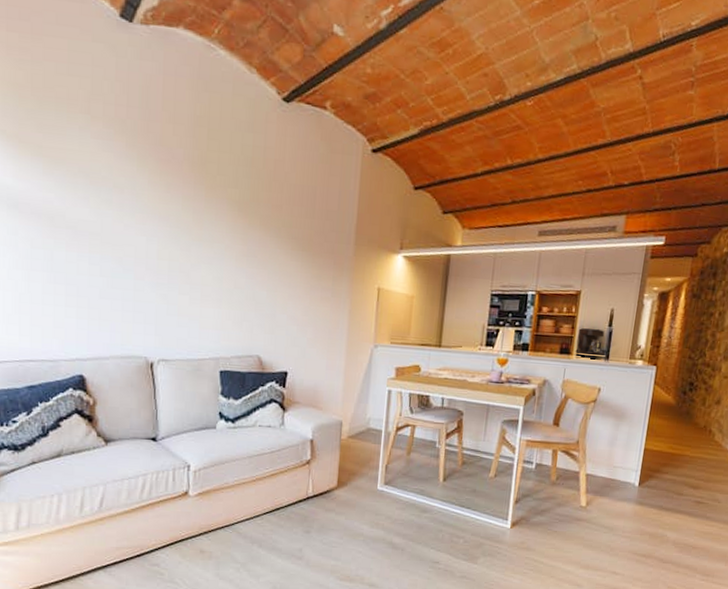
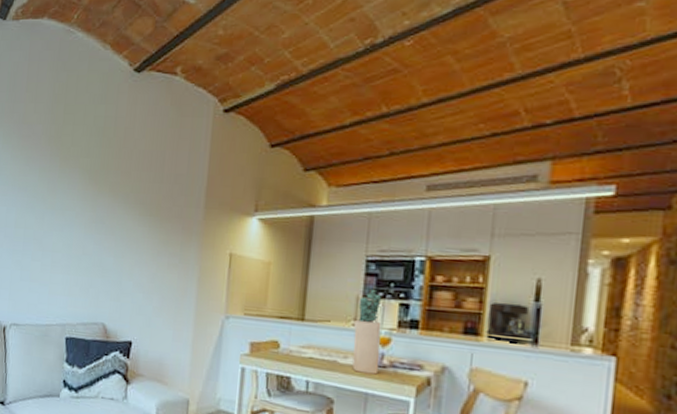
vase: none [478,316,502,390] -> present [352,285,382,376]

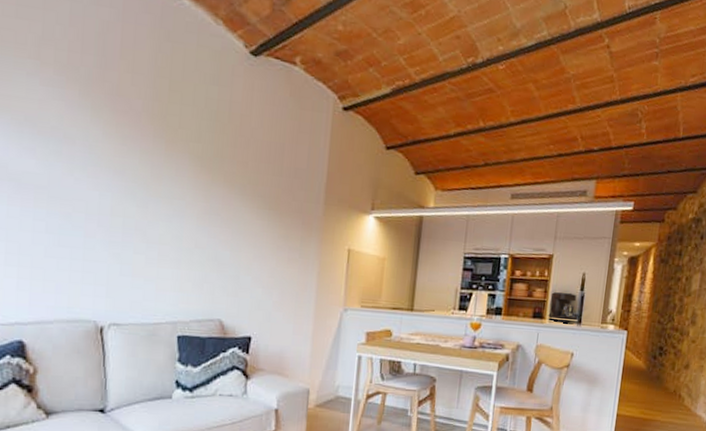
vase: present [352,285,382,376] -> none [451,279,476,356]

